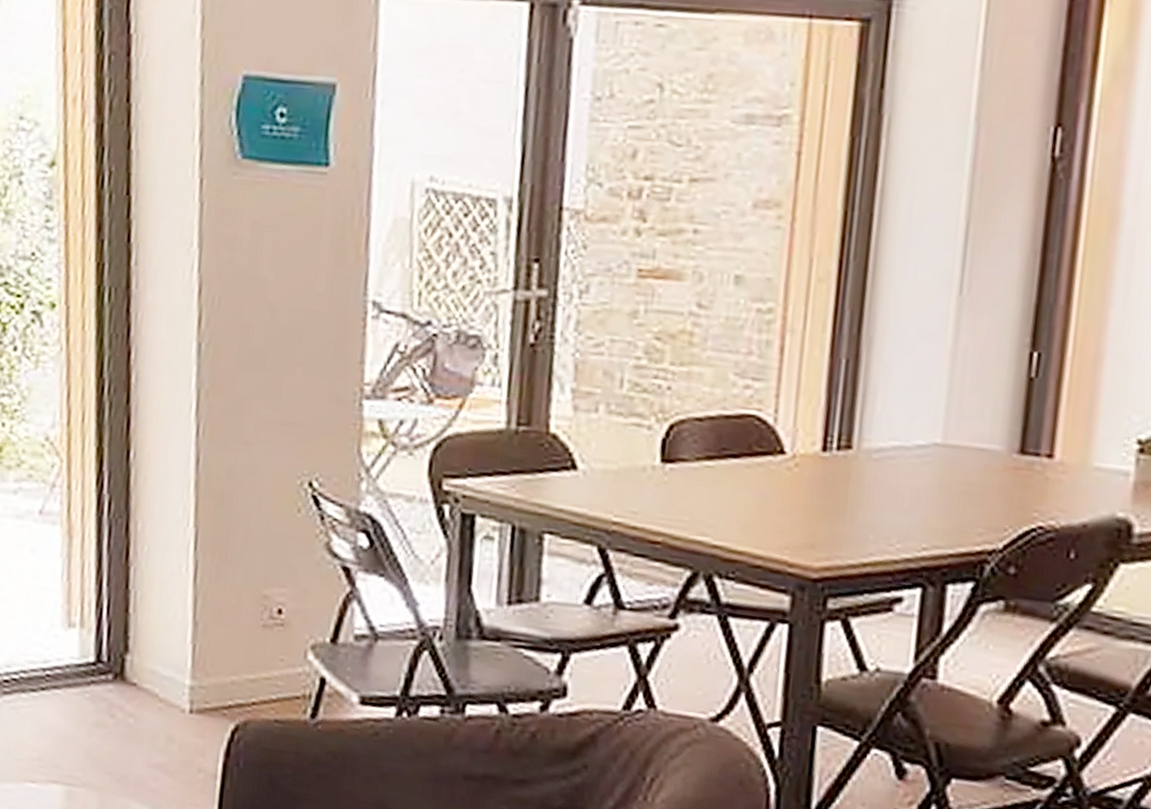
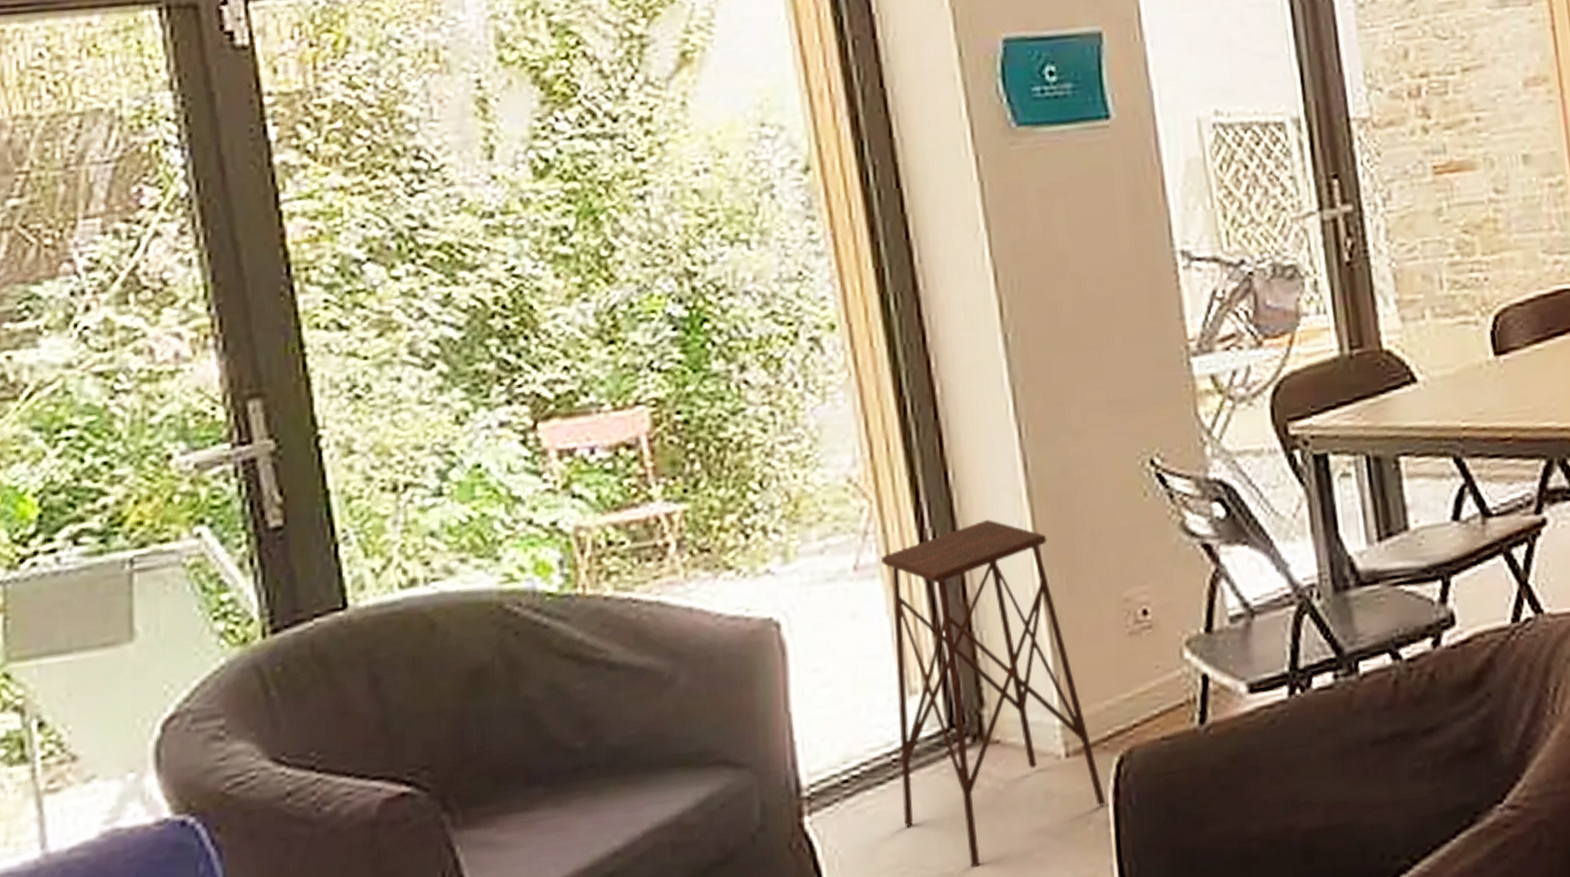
side table: none [48,498,218,780] -> present [881,519,1106,868]

